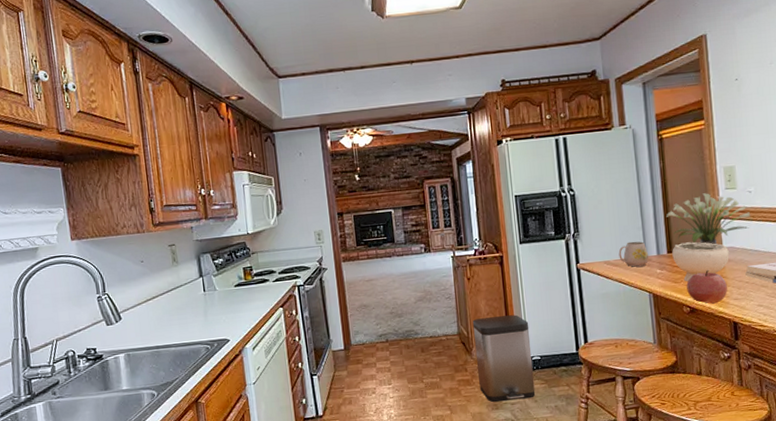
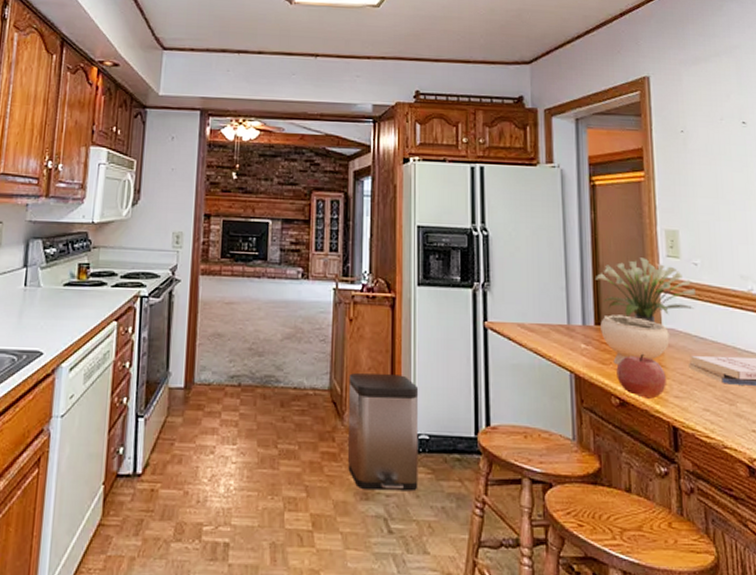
mug: present [618,241,649,267] -> none [536,303,573,337]

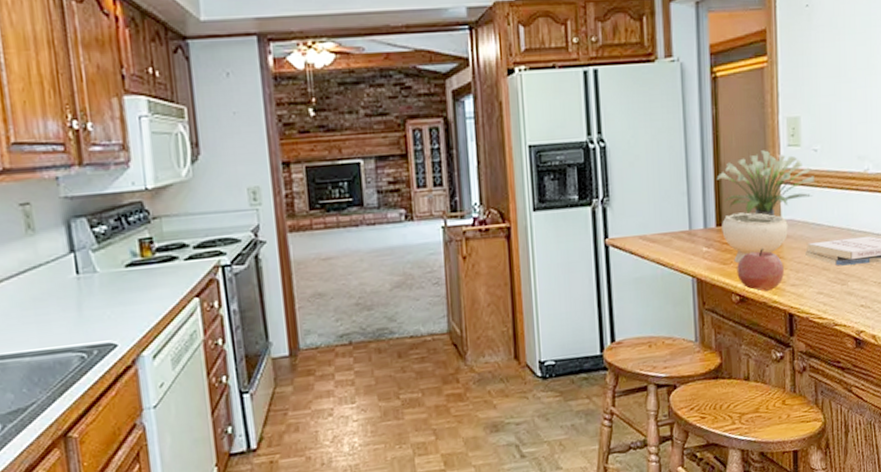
pedal bin: present [348,373,419,491] -> none [467,306,547,423]

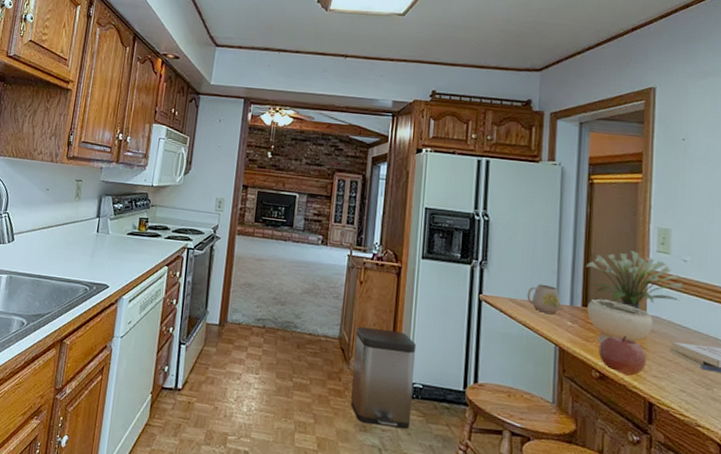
pedal bin: none [467,306,547,423] -> present [351,326,417,429]
mug: none [657,210,694,244] -> present [527,284,561,314]

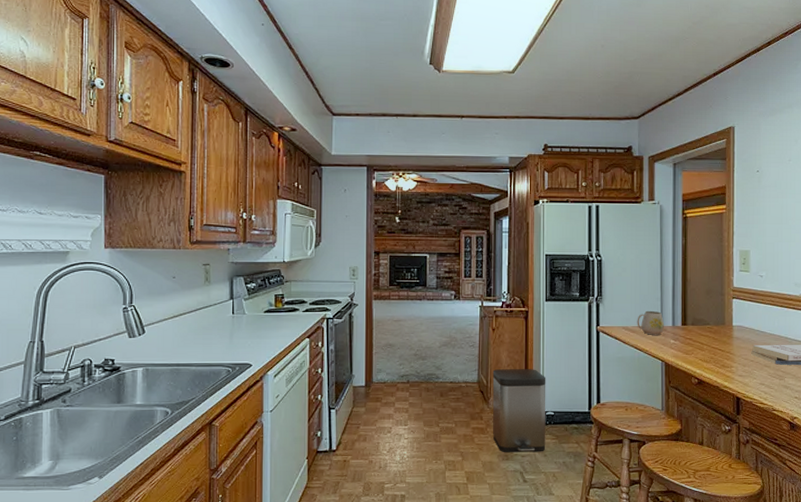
flower arrangement: present [585,250,683,310] -> none [683,273,760,322]
bowl: present [587,298,654,344] -> none [686,317,739,355]
fruit: present [599,335,647,376] -> none [696,345,734,378]

